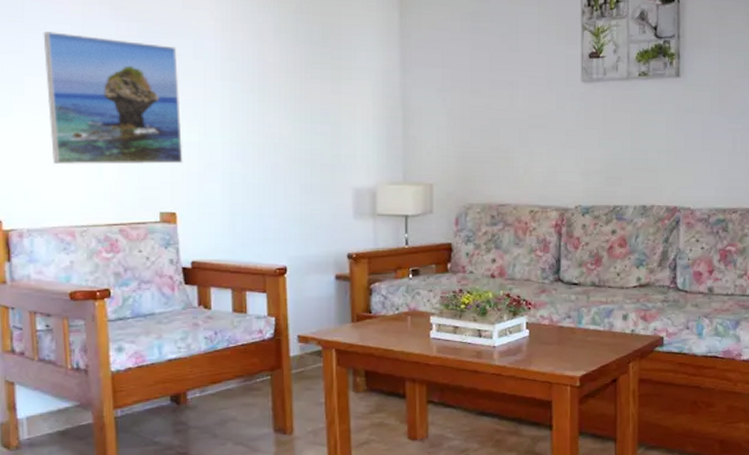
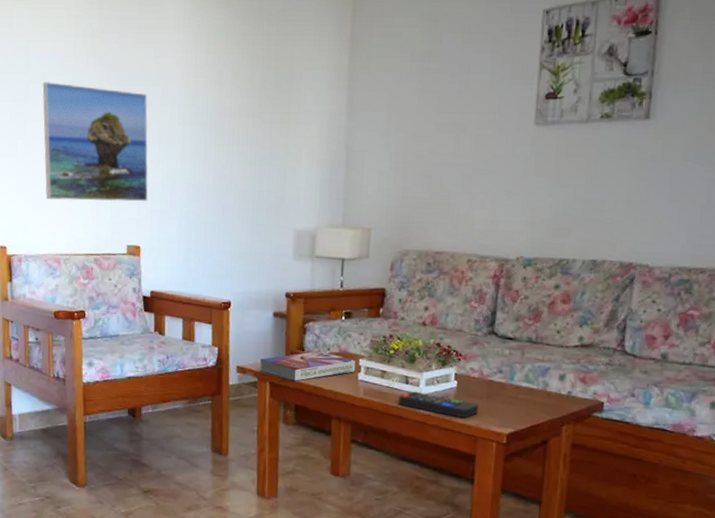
textbook: none [323,312,427,346] -> present [259,351,356,381]
remote control: none [473,344,552,366] -> present [398,391,479,419]

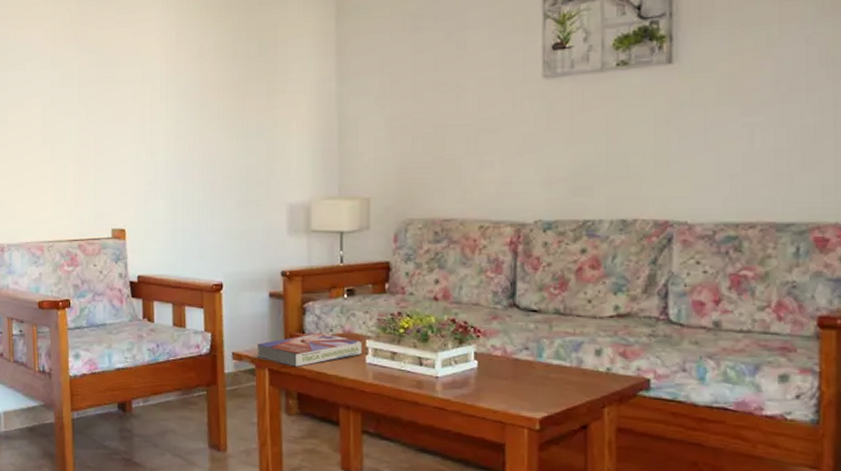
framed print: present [42,82,149,202] -> none [22,68,132,187]
remote control: present [398,391,479,419] -> none [412,373,505,403]

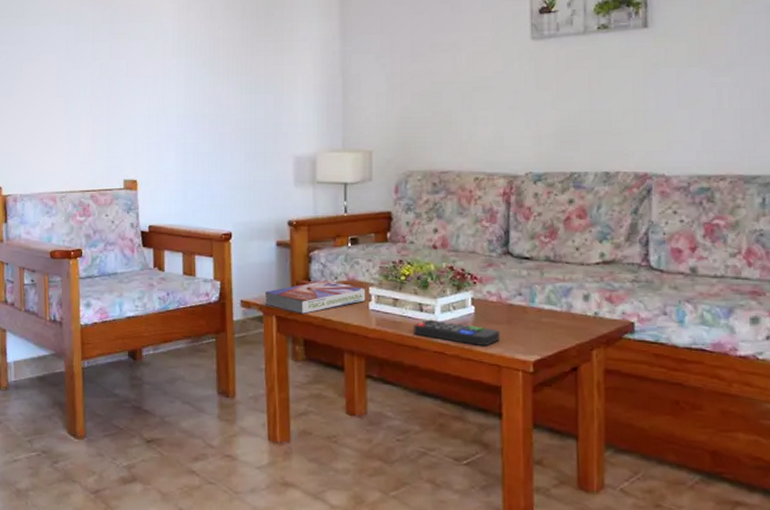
remote control: none [412,373,505,403] -> present [413,319,501,347]

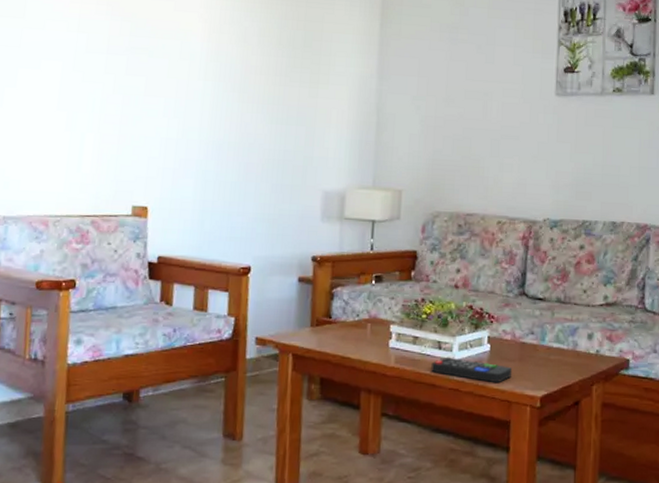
textbook: present [264,280,366,314] -> none [281,317,387,352]

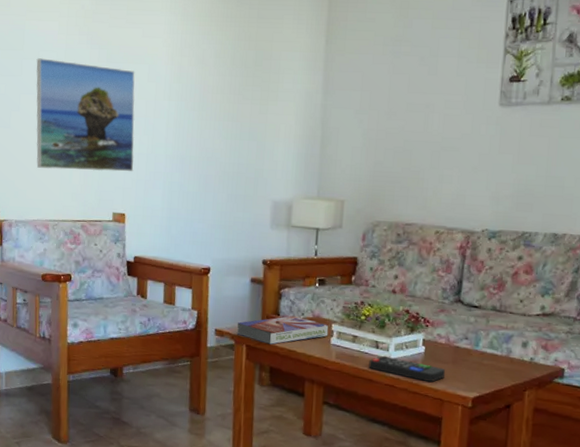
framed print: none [35,28,165,159] -> present [36,58,135,172]
textbook: none [281,317,387,352] -> present [236,315,329,345]

